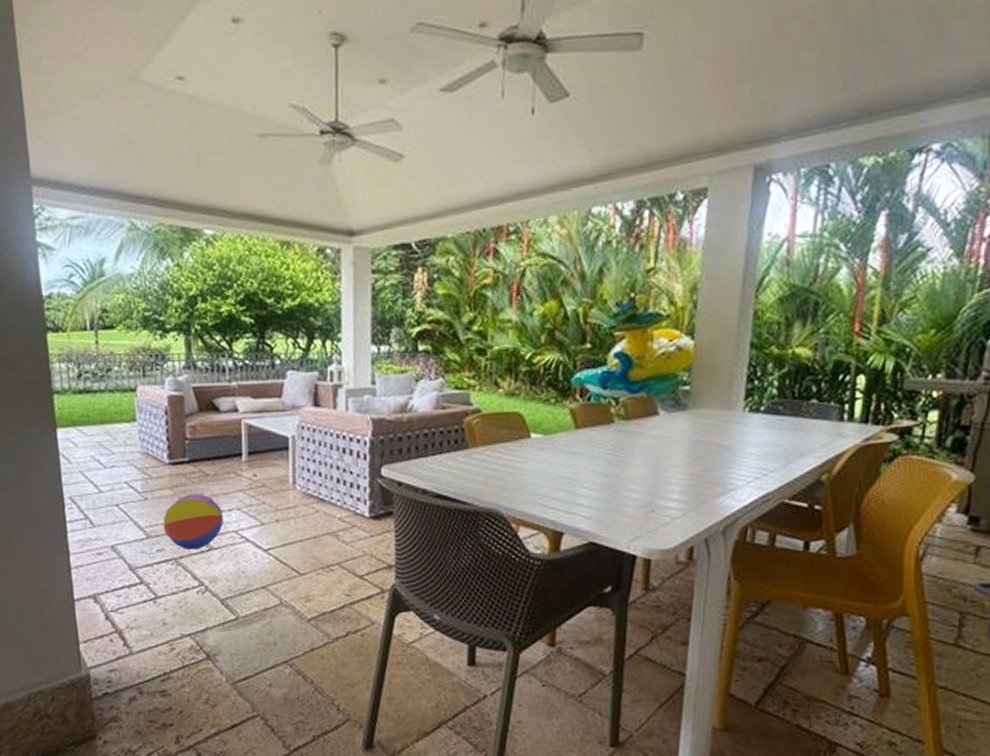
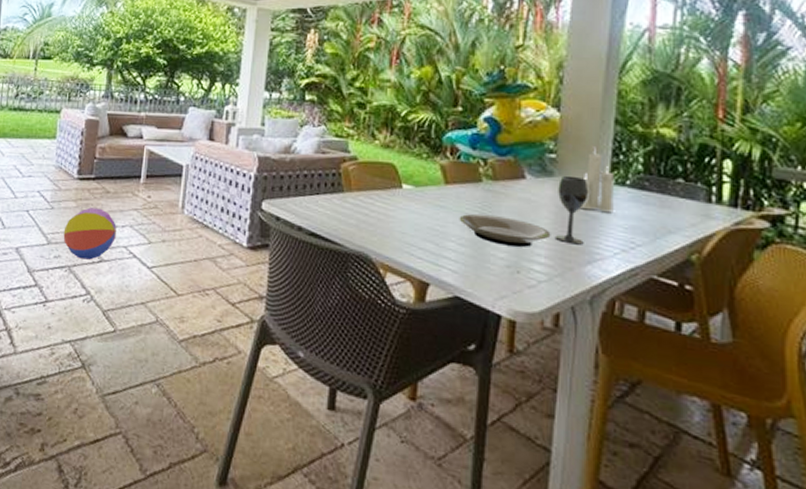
plate: none [591,456,685,486] -> present [459,213,551,247]
wine glass: none [688,407,723,478] -> present [554,175,589,245]
candle: none [714,374,748,442] -> present [580,147,614,213]

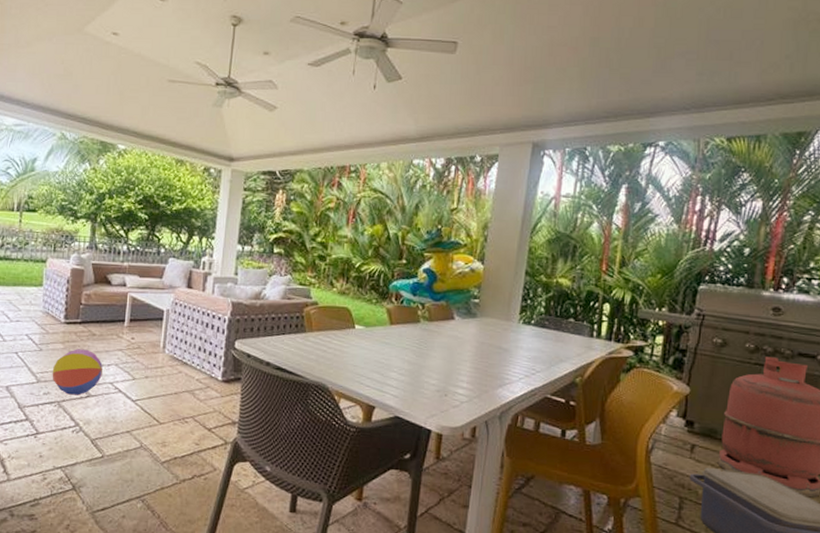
plate: present [459,213,551,247] -> none [400,348,472,375]
wine glass: present [554,175,589,245] -> none [475,316,503,372]
candle: present [580,147,614,213] -> none [496,293,522,347]

